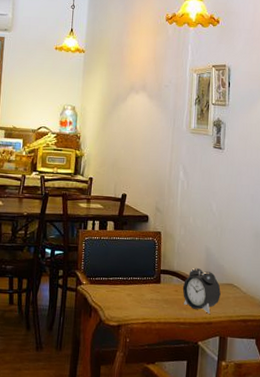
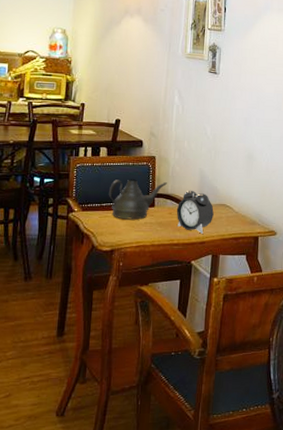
teapot: none [115,254,174,296] -> present [108,179,168,220]

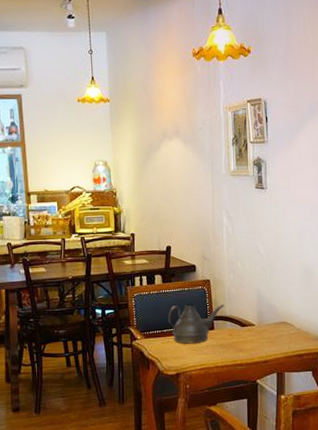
alarm clock: present [176,190,214,234] -> none [236,310,275,353]

